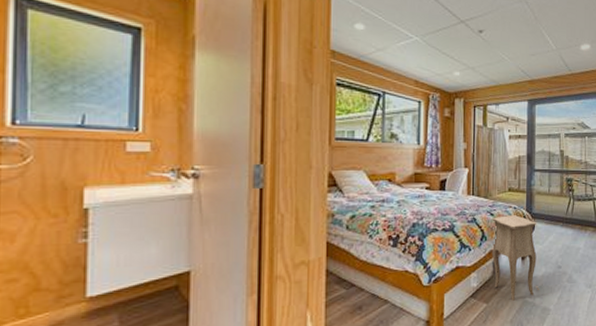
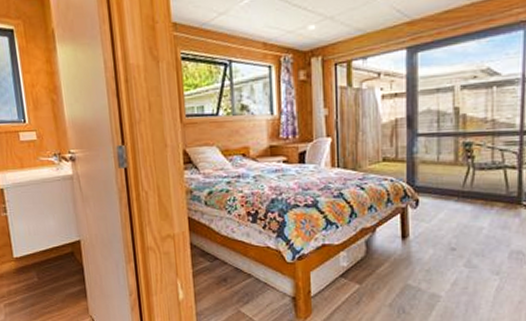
side table: present [492,215,539,301] -> none [362,189,426,284]

